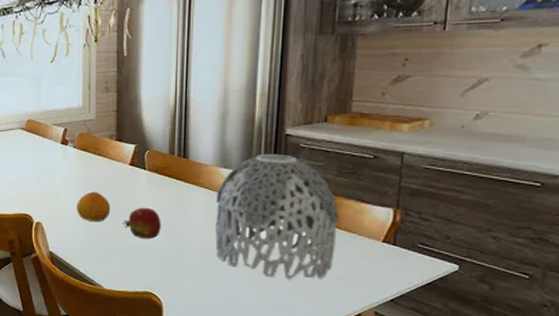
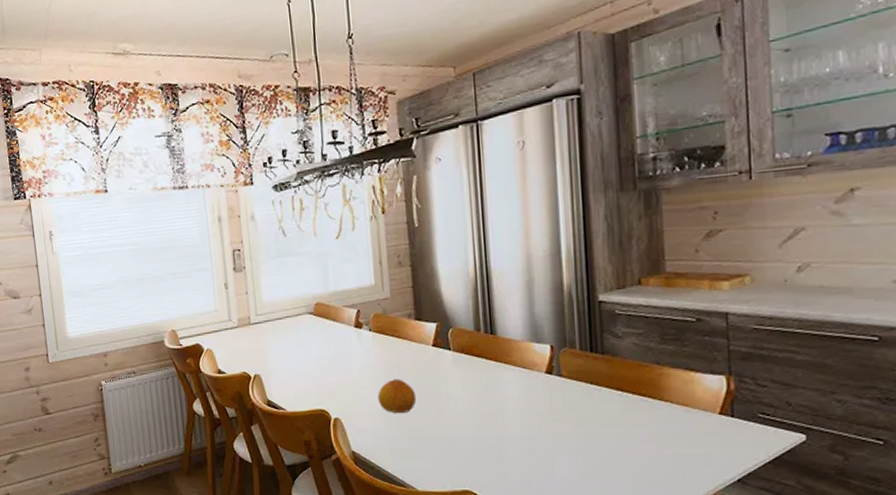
fruit: present [123,207,162,240] -> none [431,392,475,430]
vase: present [215,153,340,280] -> none [531,323,669,465]

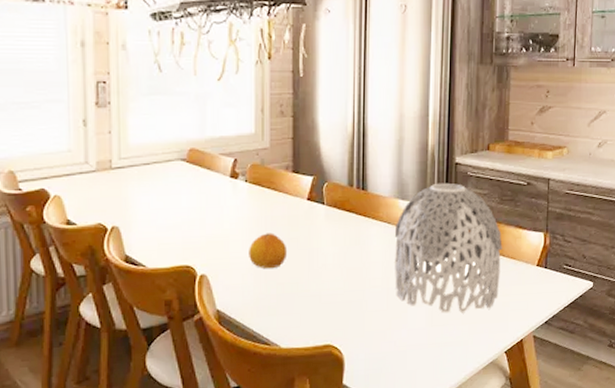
vase: none [531,323,669,465] -> present [394,182,503,313]

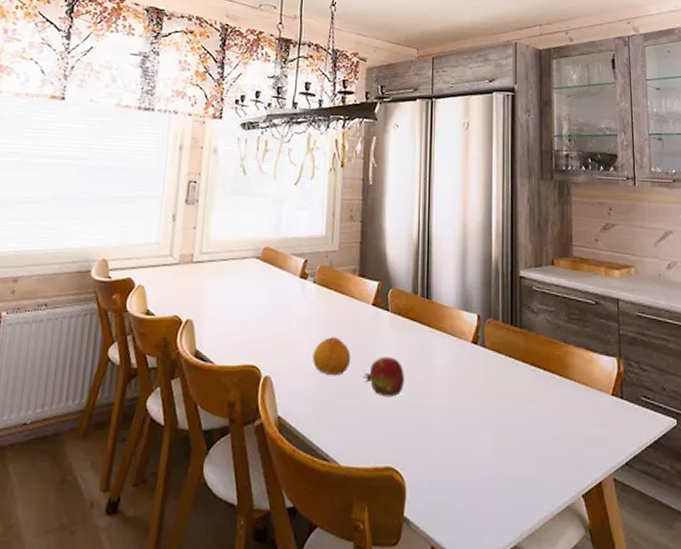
fruit: none [300,247,342,285] -> present [363,356,405,397]
vase: present [394,182,503,313] -> none [459,296,573,444]

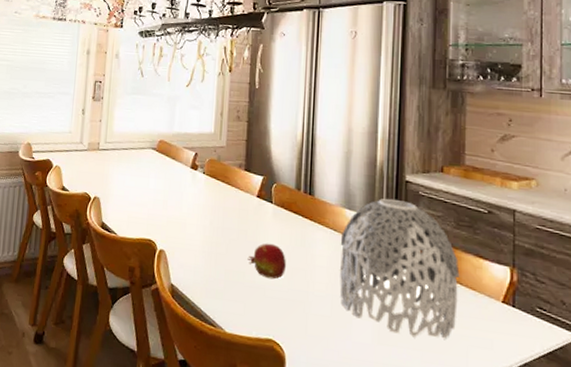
fruit: present [313,337,351,376] -> none [202,221,237,255]
vase: none [459,296,573,444] -> present [340,198,460,339]

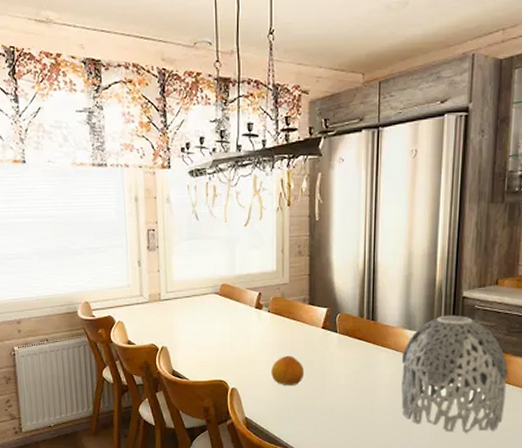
fruit: none [202,221,237,255] -> present [271,355,305,386]
fruit: present [247,243,287,280] -> none [316,369,353,401]

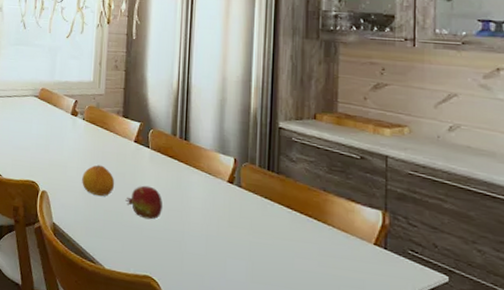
fruit: none [316,369,353,401] -> present [125,185,163,220]
vase: present [401,315,509,434] -> none [214,144,332,279]

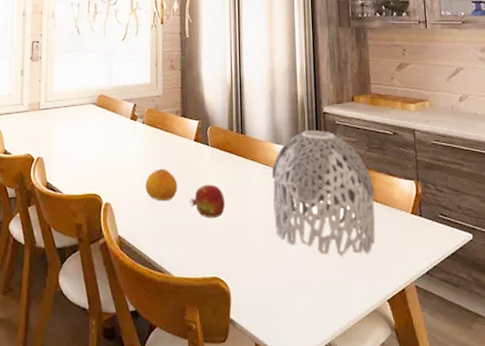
vase: none [214,144,332,279] -> present [271,130,376,257]

